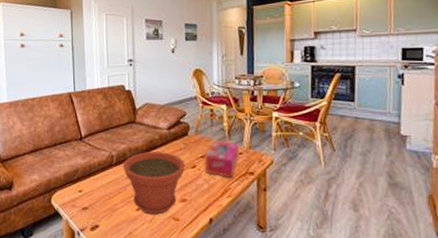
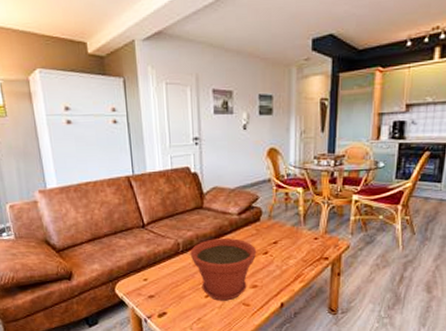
tissue box: present [204,140,240,179] -> none [277,225,315,264]

